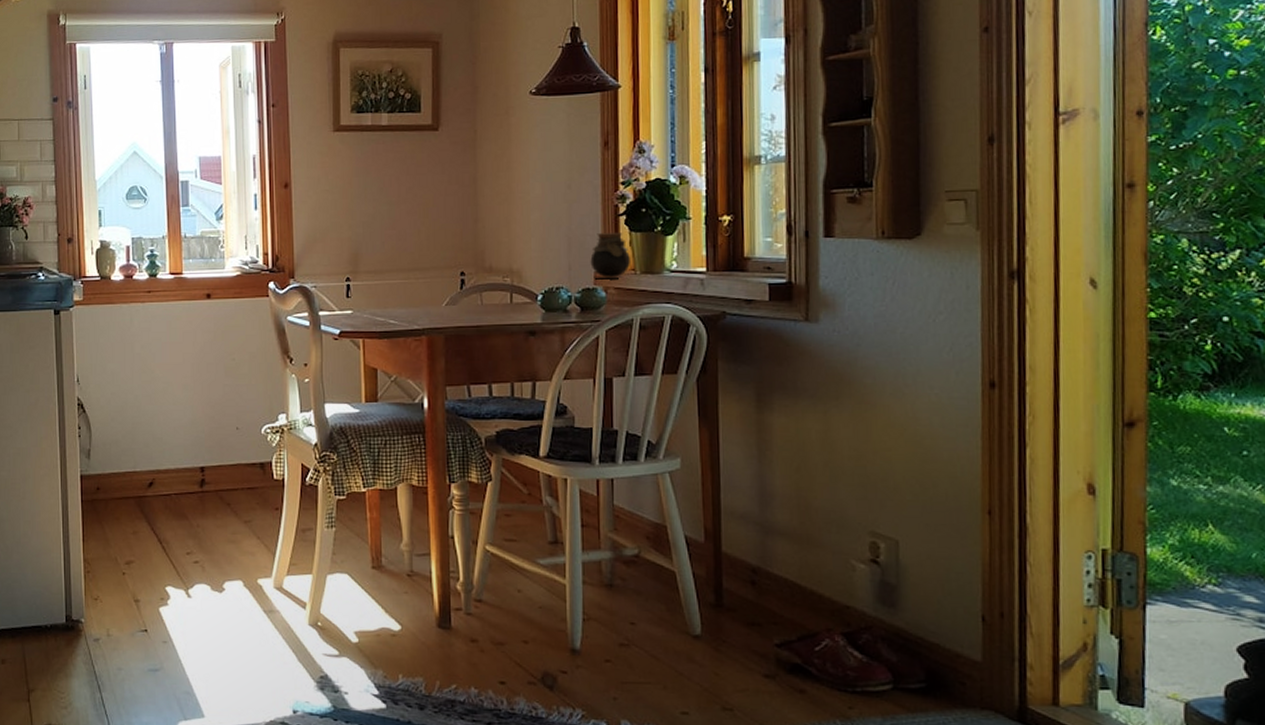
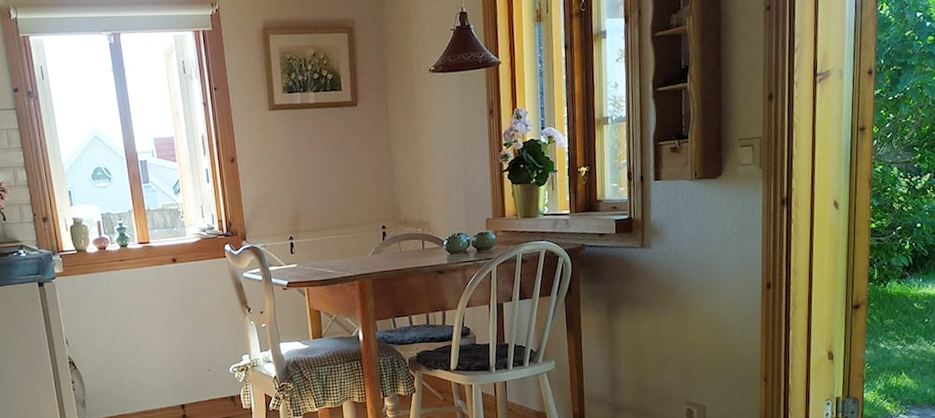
jar: present [590,233,632,278] -> none [482,186,514,224]

